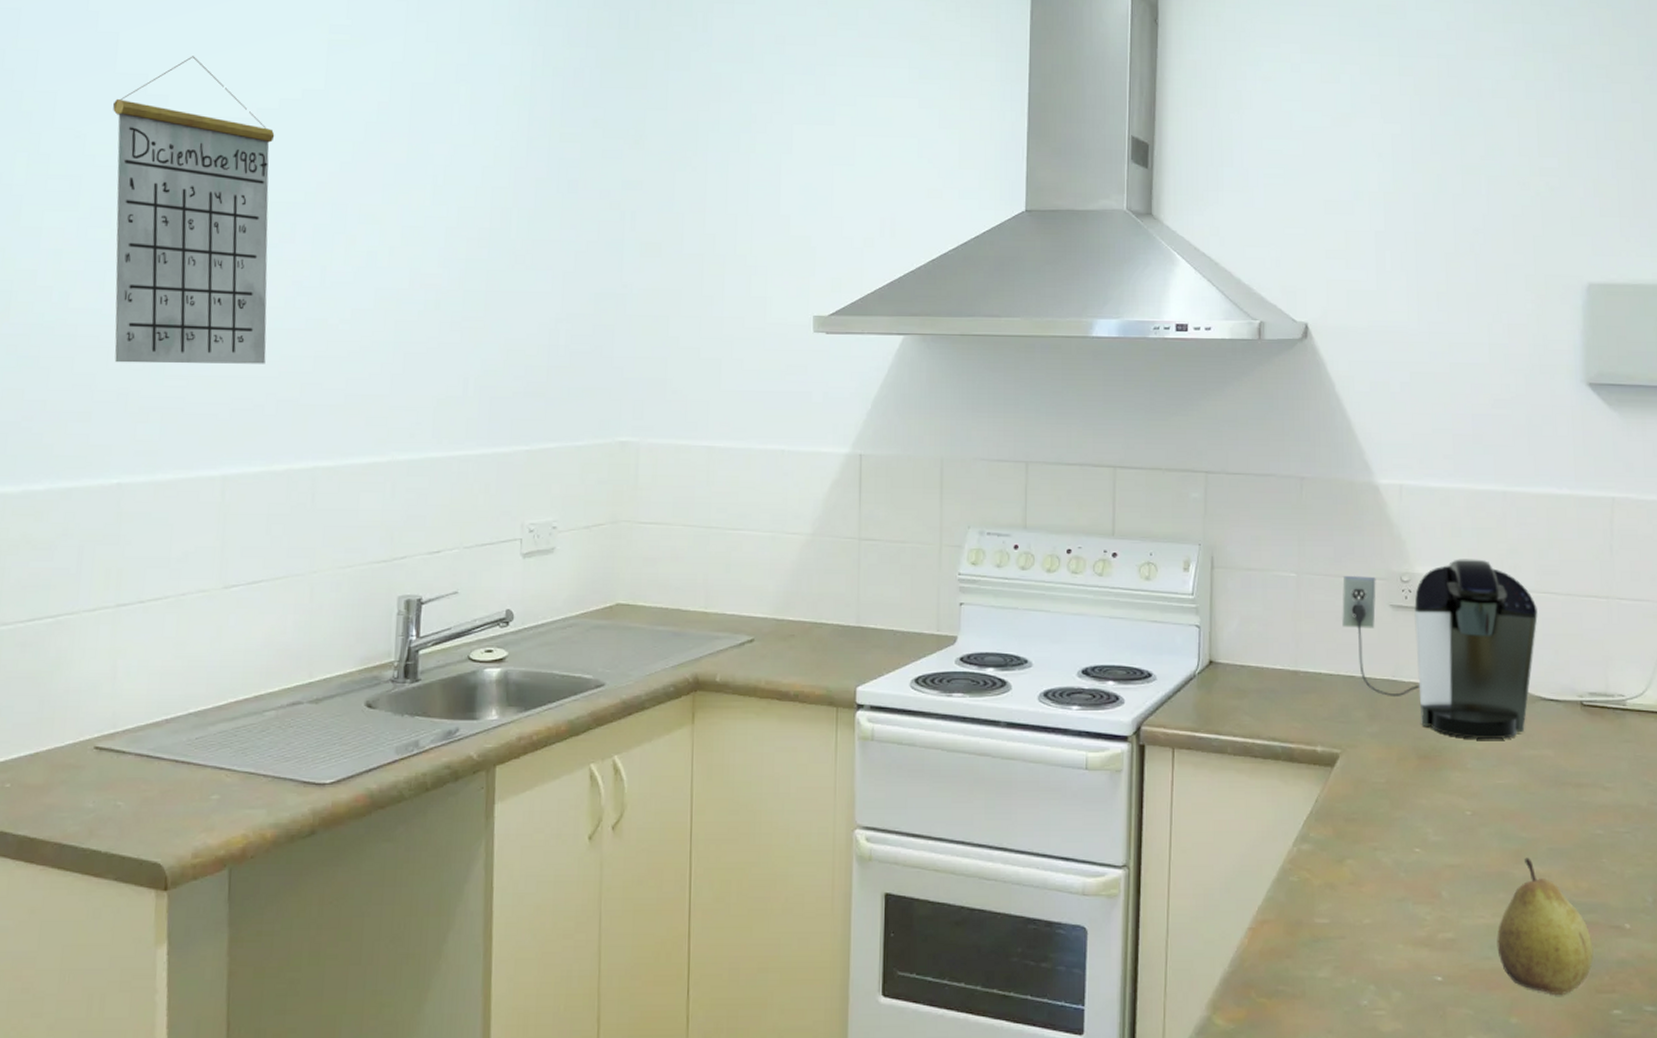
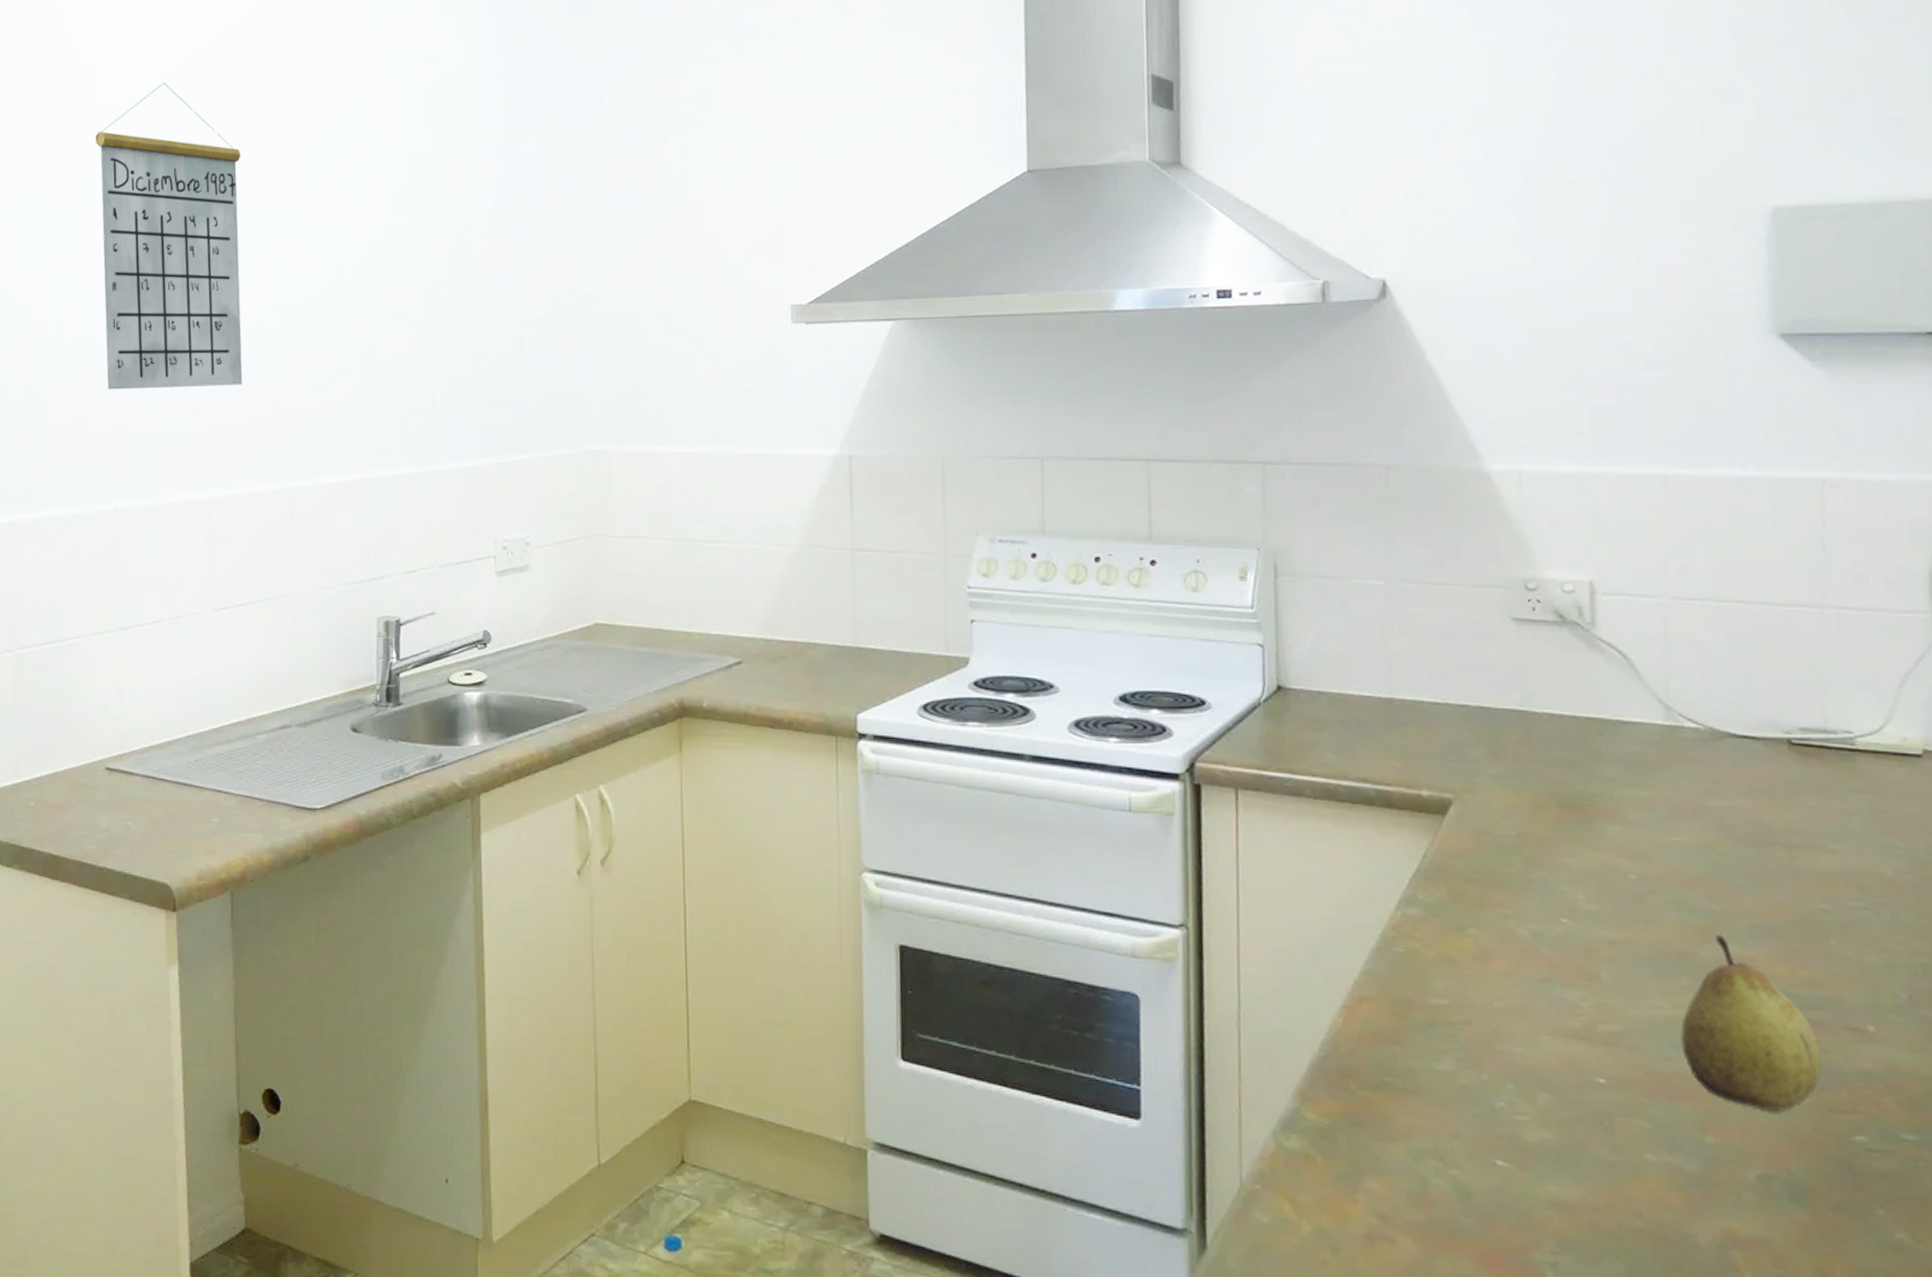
coffee maker: present [1342,559,1538,740] -> none [1447,560,1720,786]

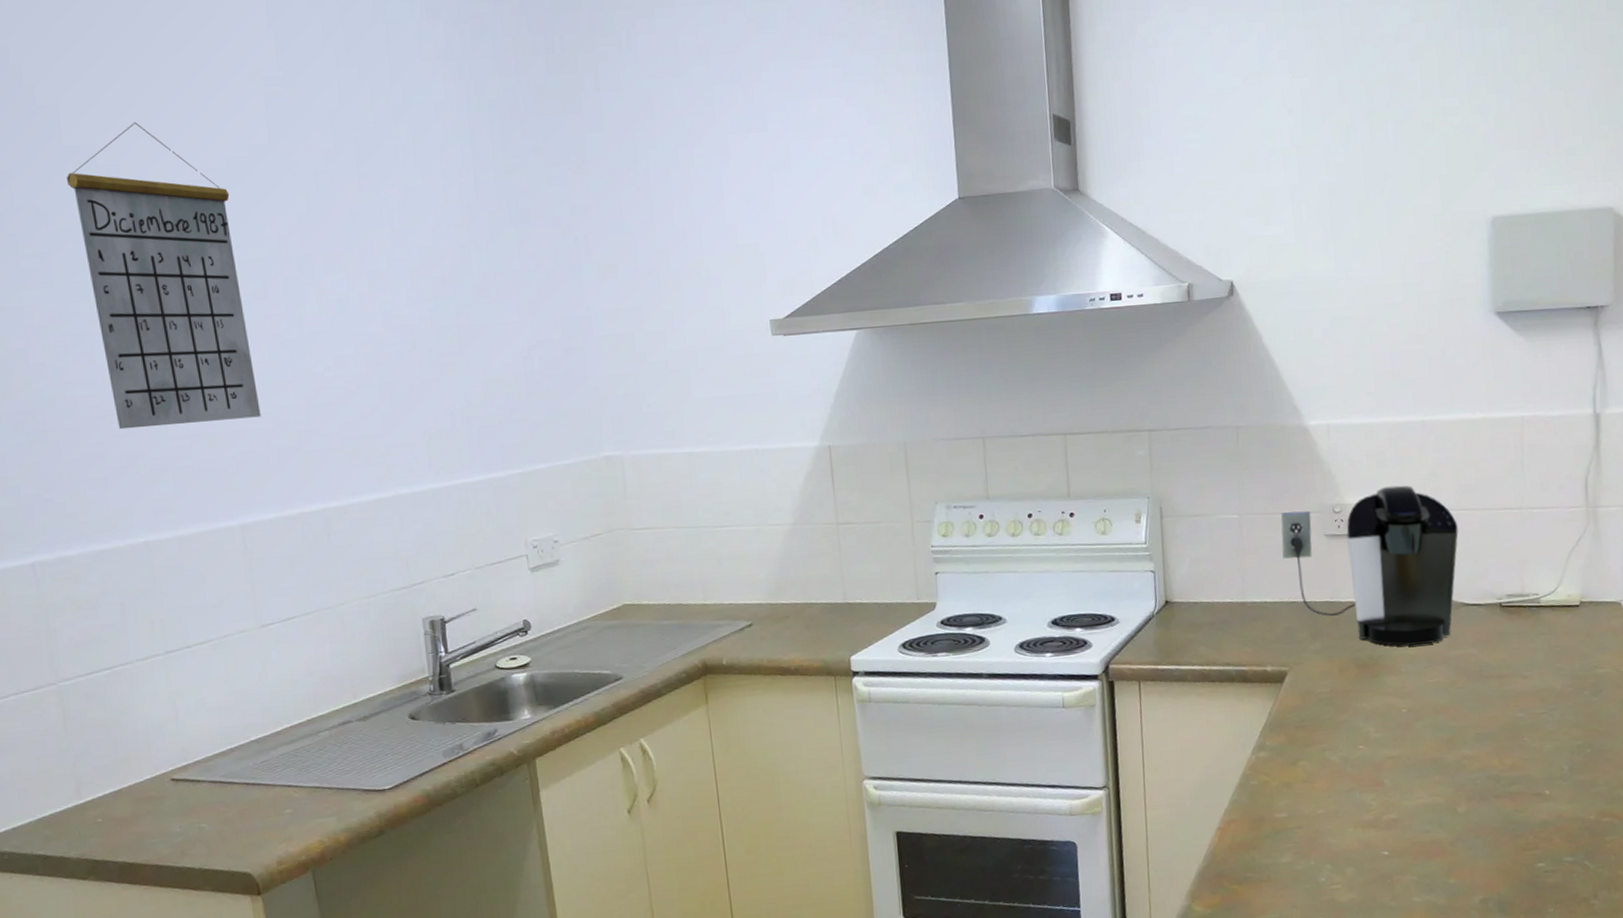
coffee maker: none [1447,560,1720,786] -> present [1281,485,1459,646]
fruit: present [1680,935,1823,1111] -> none [1434,743,1519,856]

